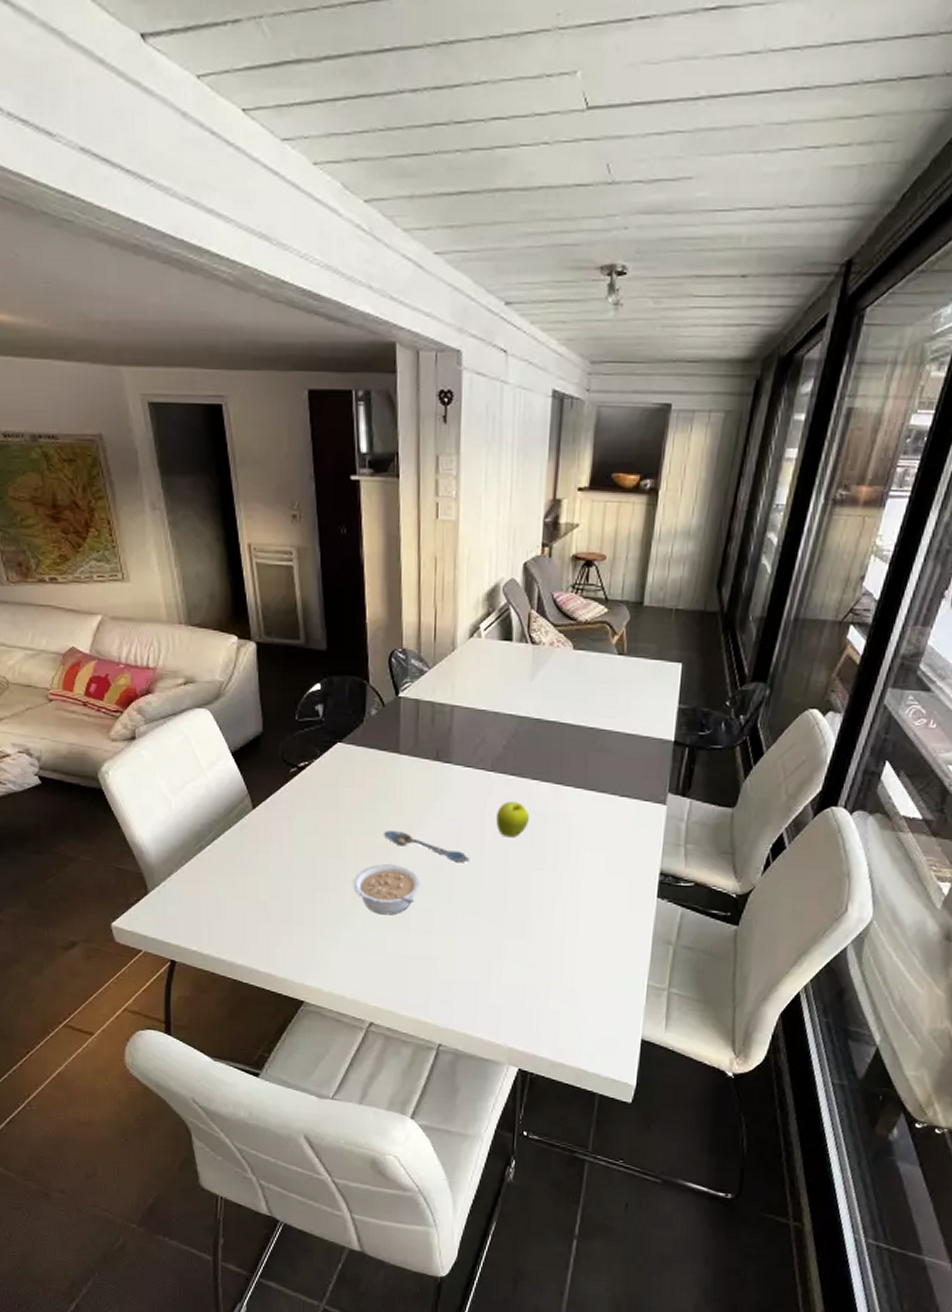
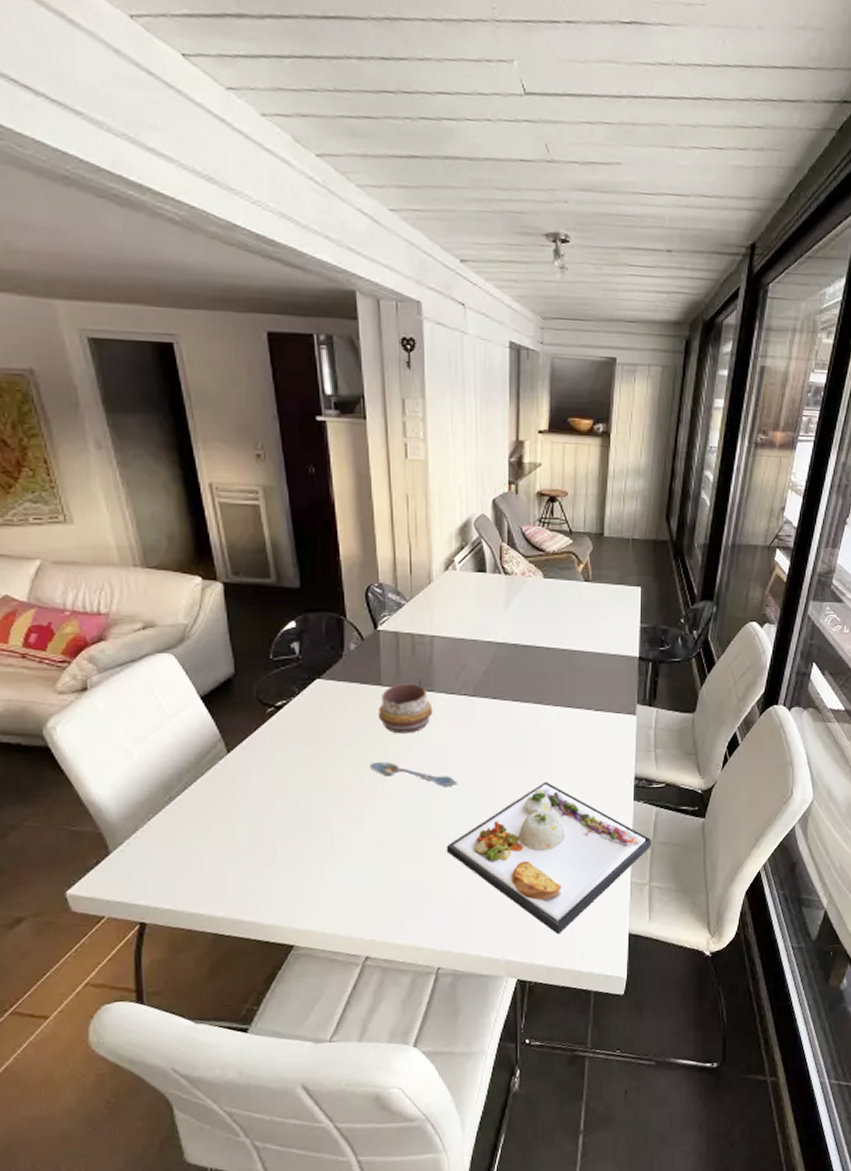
legume: present [353,863,421,915] -> none [340,794,411,847]
decorative bowl: none [394,753,449,805] -> present [378,683,433,734]
dinner plate: none [454,867,675,1029] -> present [446,782,652,935]
fruit: present [496,800,529,838] -> none [481,722,512,758]

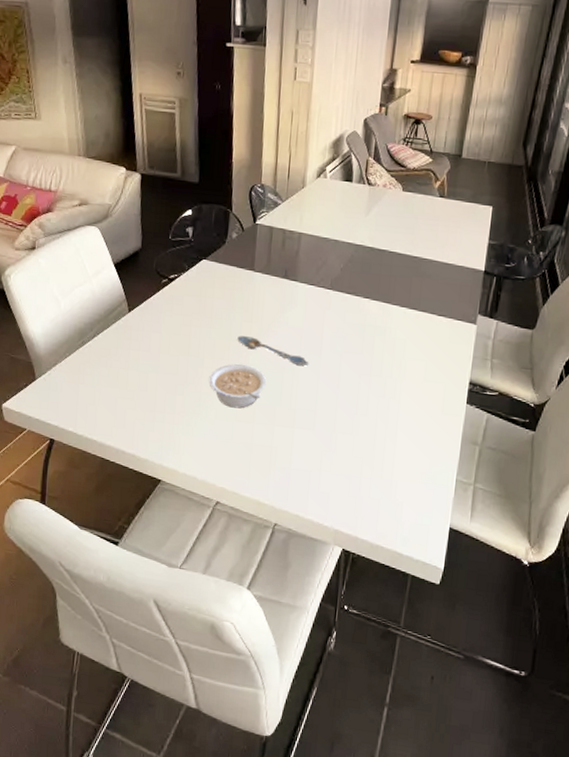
legume: none [340,794,411,847] -> present [209,363,267,409]
decorative bowl: present [378,683,433,734] -> none [248,271,295,315]
dinner plate: present [446,782,652,935] -> none [293,374,481,516]

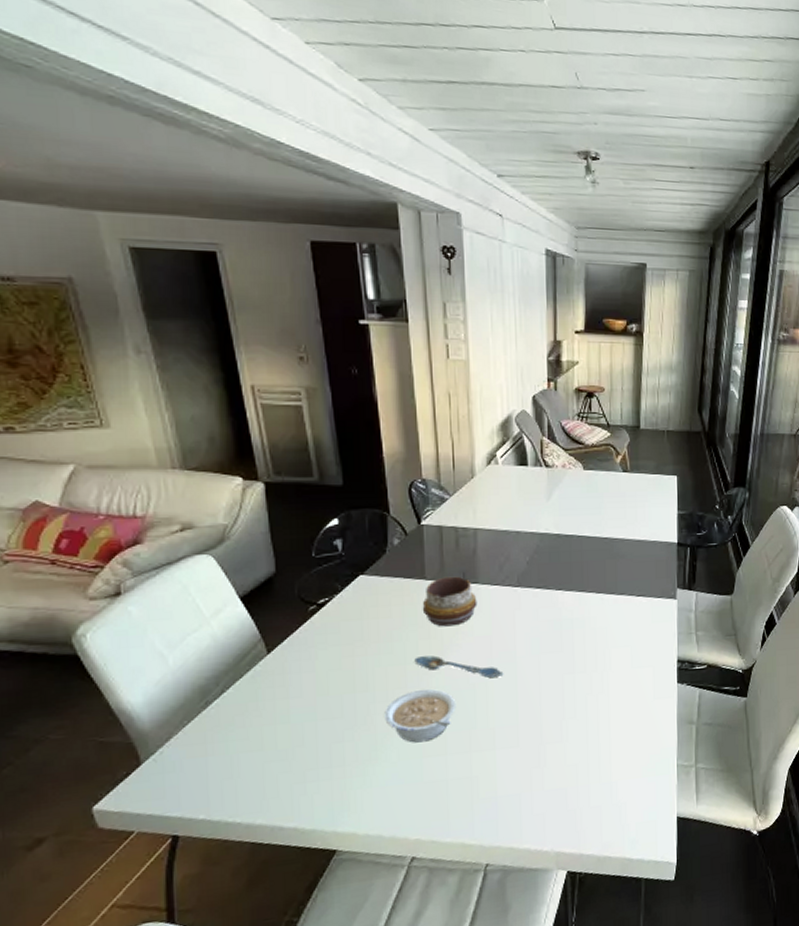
decorative bowl: none [248,271,295,315] -> present [422,576,477,627]

